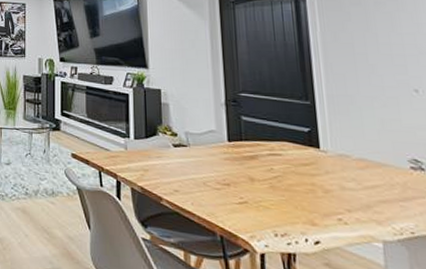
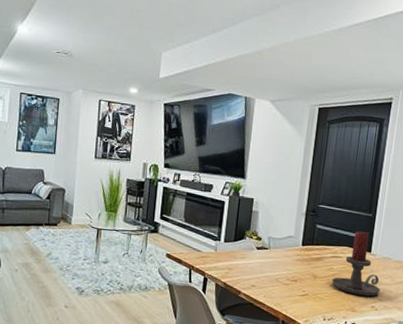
candle holder: none [275,122,345,206] -> present [331,231,381,296]

